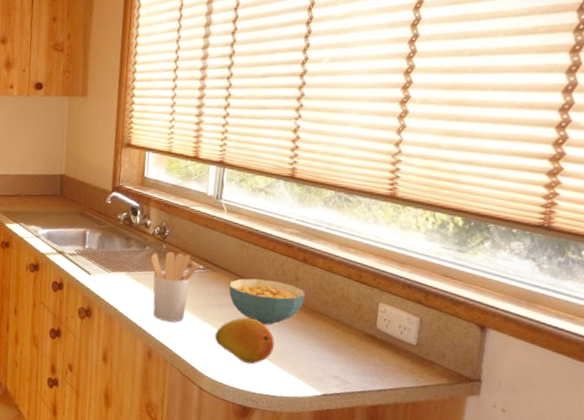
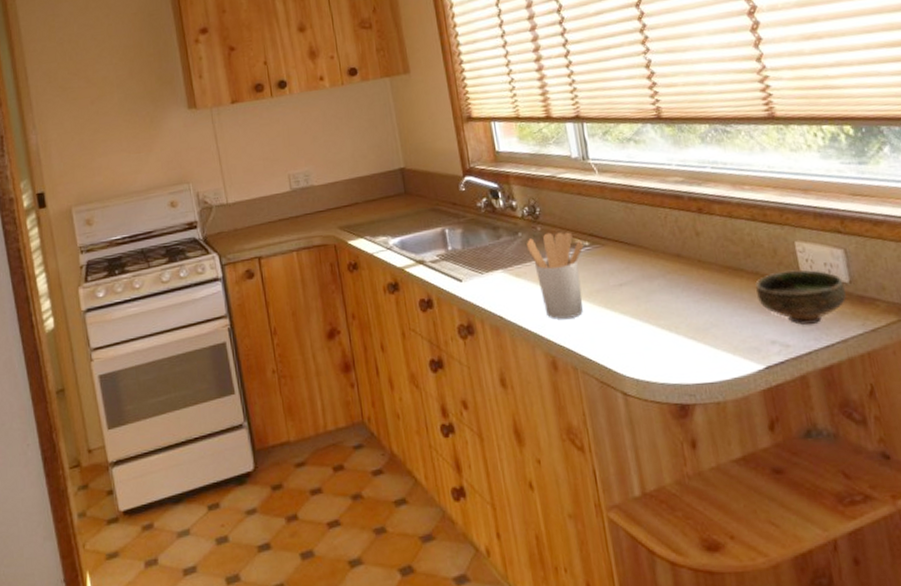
fruit: present [214,317,275,365] -> none [623,292,696,350]
cereal bowl: present [229,278,305,325] -> none [623,241,713,297]
bowl: none [332,323,411,371] -> present [755,269,847,325]

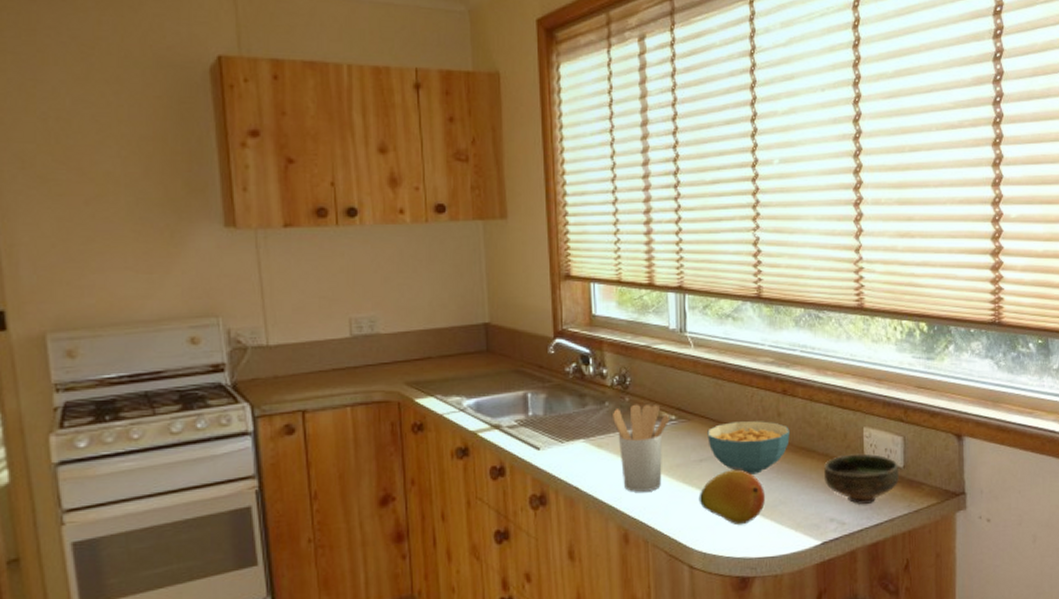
cereal bowl: none [623,241,713,297] -> present [707,421,790,475]
fruit: none [623,292,696,350] -> present [699,469,766,526]

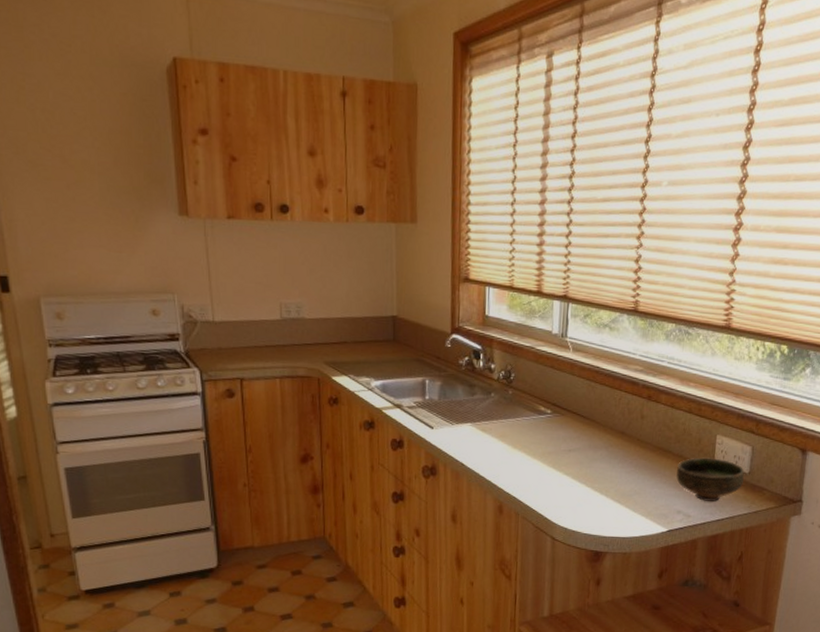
utensil holder: present [612,403,670,492] -> none [496,397,546,472]
fruit: present [699,469,766,526] -> none [565,461,623,509]
cereal bowl: present [707,421,790,475] -> none [577,420,650,467]

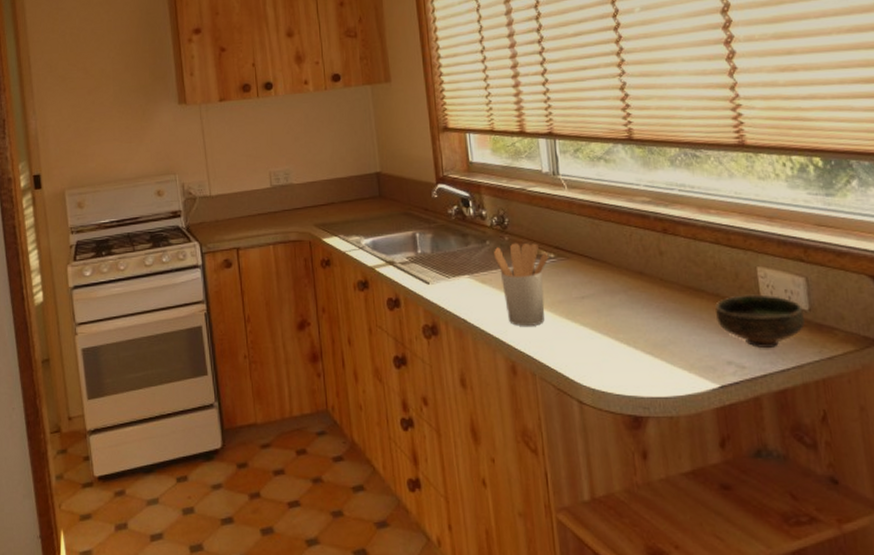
utensil holder: none [496,397,546,472] -> present [493,242,549,326]

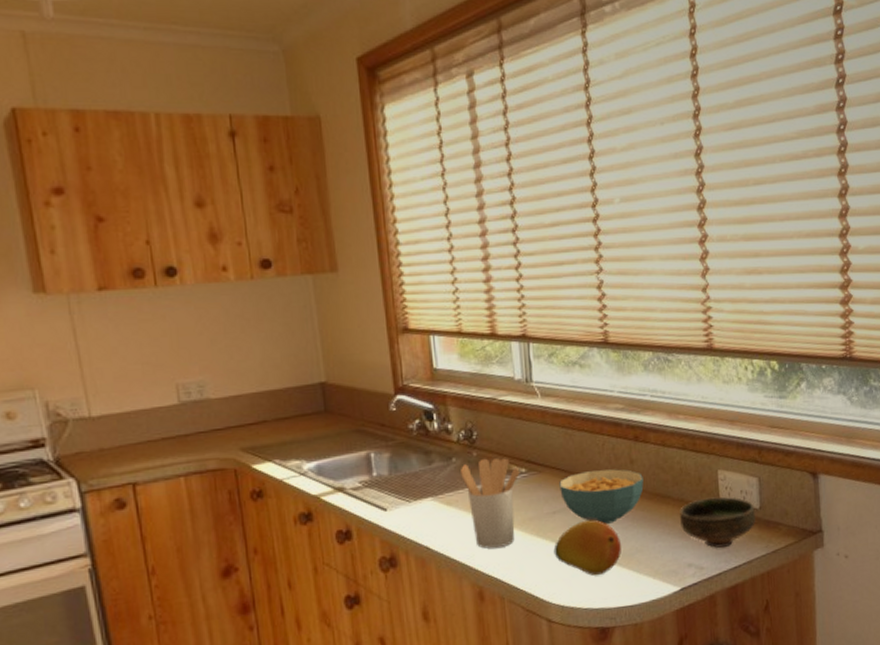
fruit: none [583,307,654,363] -> present [553,519,622,576]
cereal bowl: none [587,260,675,313] -> present [559,469,644,524]

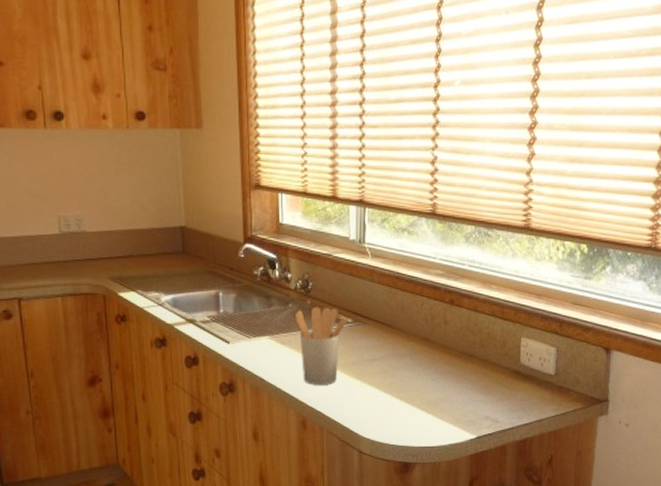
fruit: present [553,519,622,576] -> none [369,369,430,418]
cereal bowl: present [559,469,644,524] -> none [380,327,454,374]
bowl: present [679,496,756,548] -> none [482,361,550,405]

